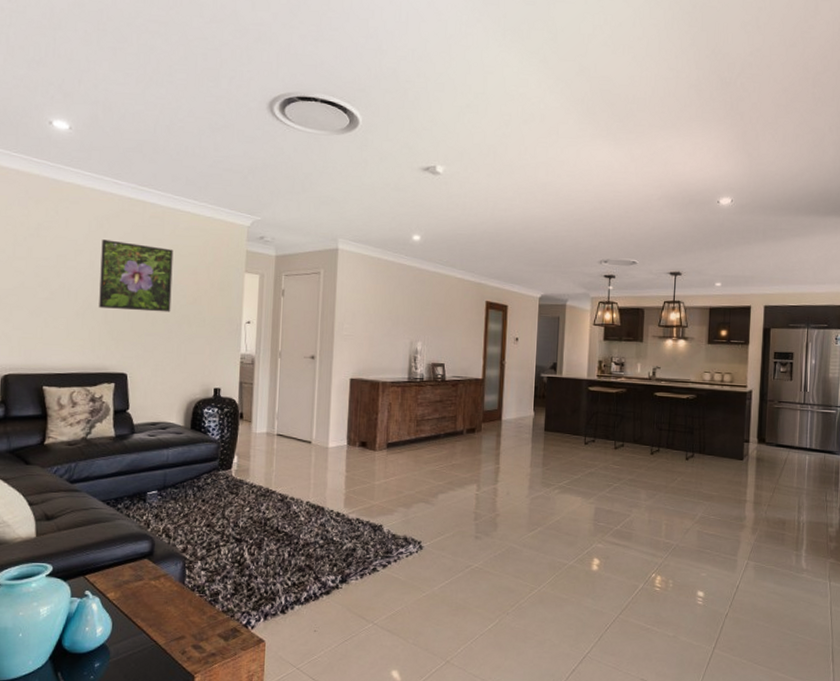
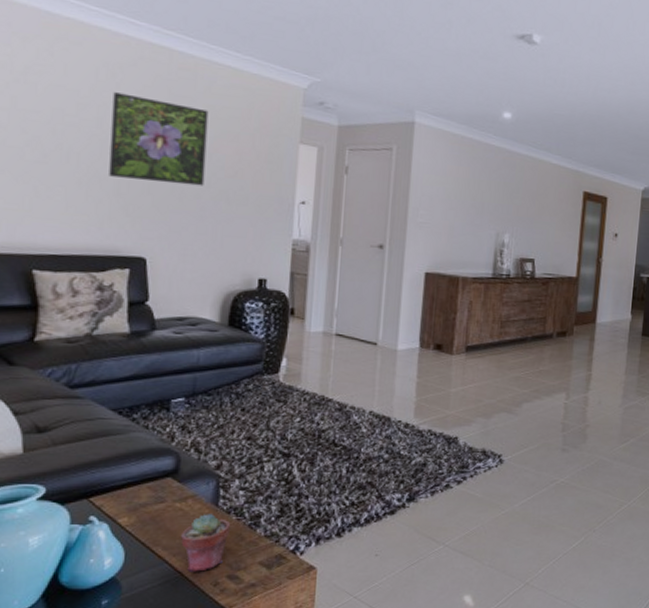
potted succulent: none [155,591,195,641] -> present [181,514,231,572]

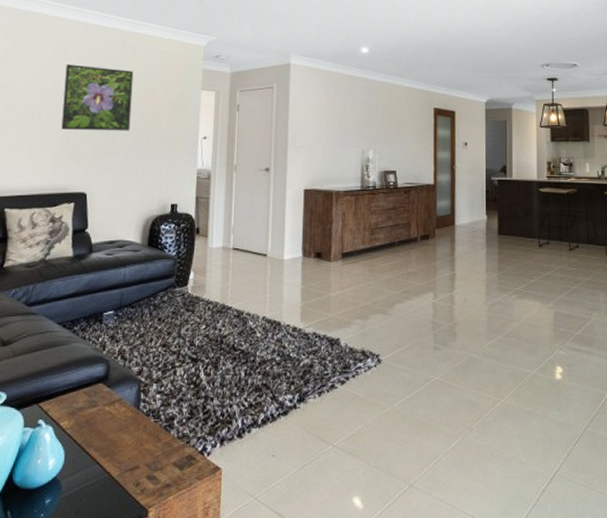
potted succulent: present [181,514,231,572] -> none [109,417,150,472]

